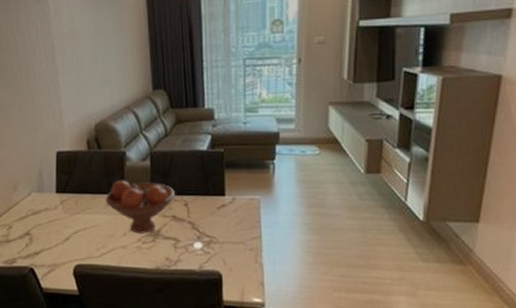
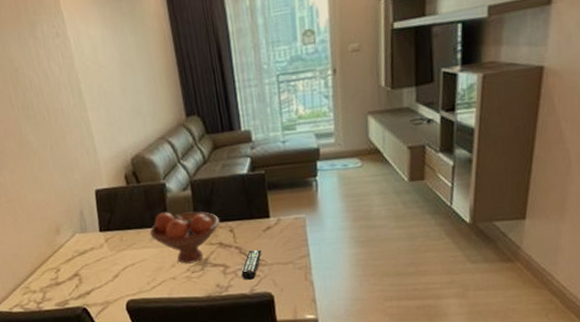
remote control: none [192,227,214,256] -> present [241,249,262,280]

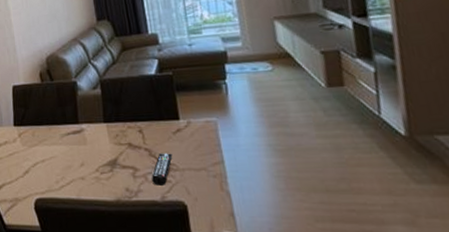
fruit bowl: present [149,211,221,264] -> none [60,109,130,164]

